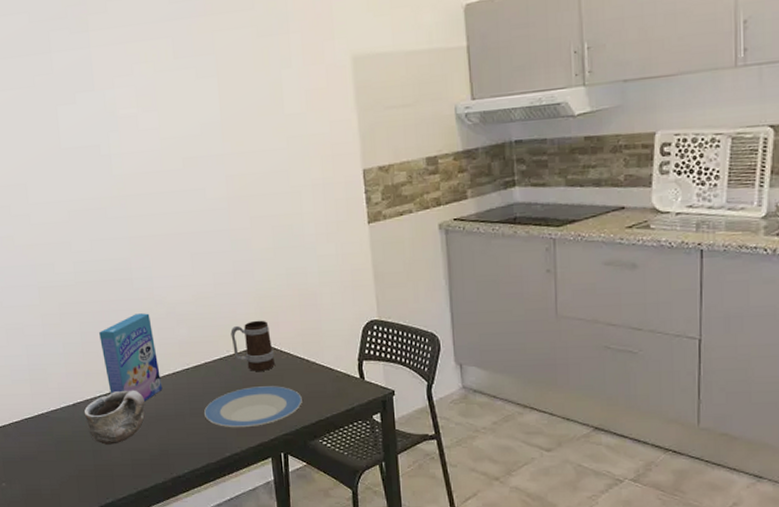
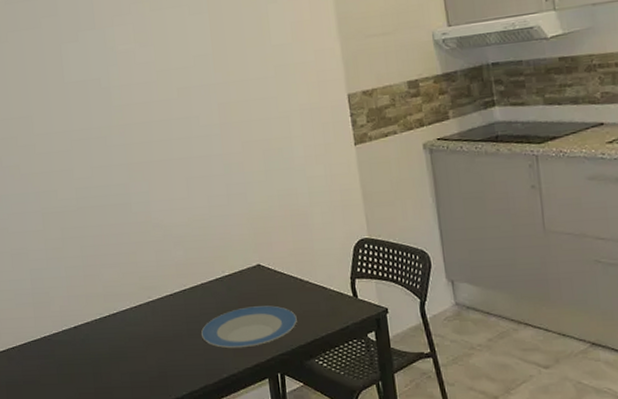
bowl: present [84,390,145,445] -> none [84,311,144,367]
cereal box: present [99,313,163,402] -> none [99,236,161,323]
mug: present [230,320,276,371] -> none [225,240,270,291]

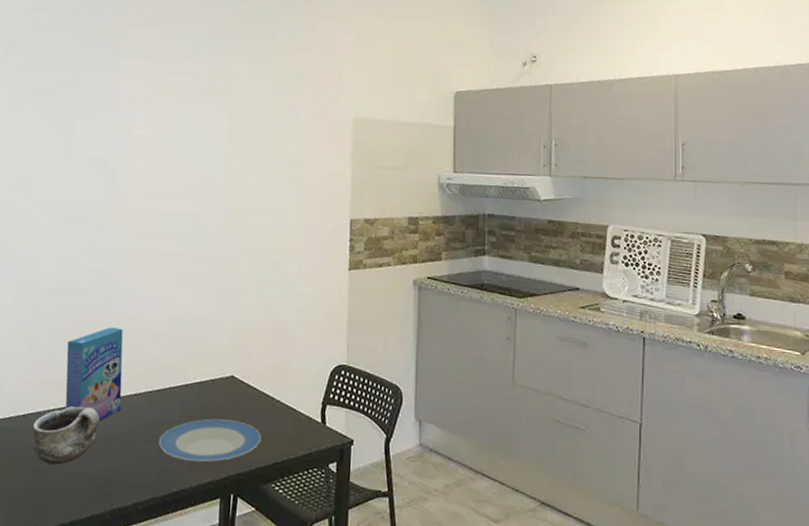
bowl: none [84,311,144,367] -> present [32,406,100,465]
cereal box: none [99,236,161,323] -> present [65,327,123,421]

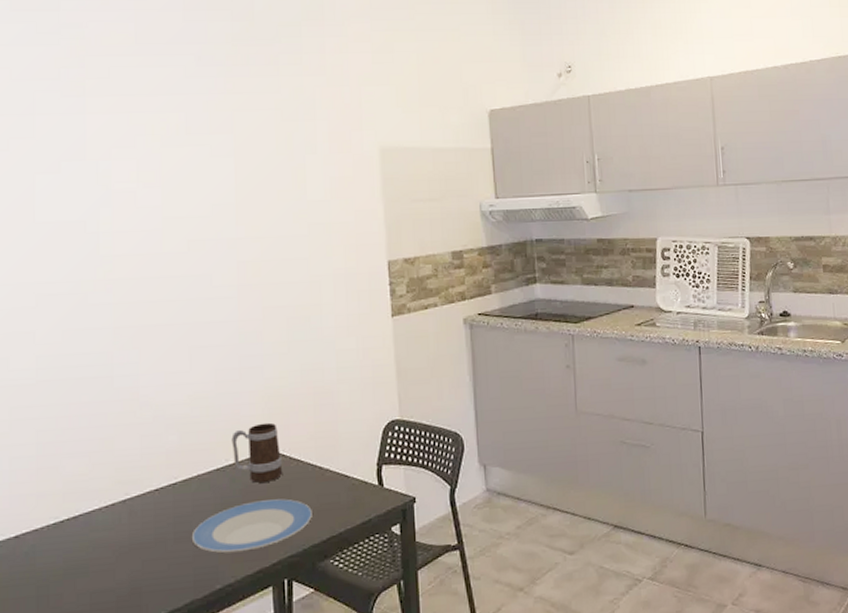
bowl: present [32,406,100,465] -> none [29,513,115,587]
cereal box: present [65,327,123,421] -> none [62,417,141,527]
mug: none [200,350,241,403] -> present [231,422,283,483]

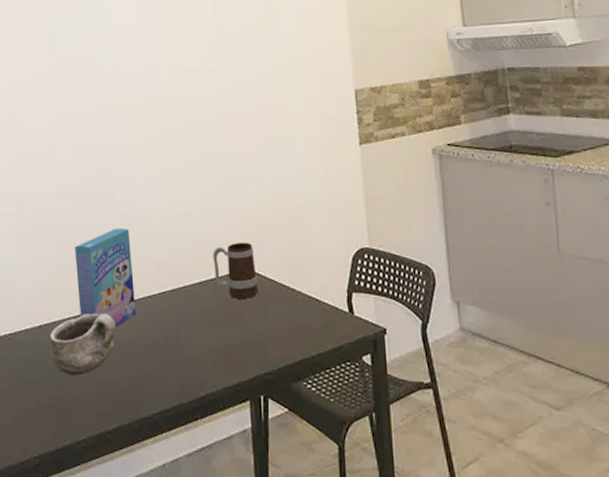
bowl: none [29,513,115,587] -> present [49,313,116,375]
cereal box: none [62,417,141,527] -> present [75,228,137,327]
plate: present [191,499,312,553] -> none [178,316,286,364]

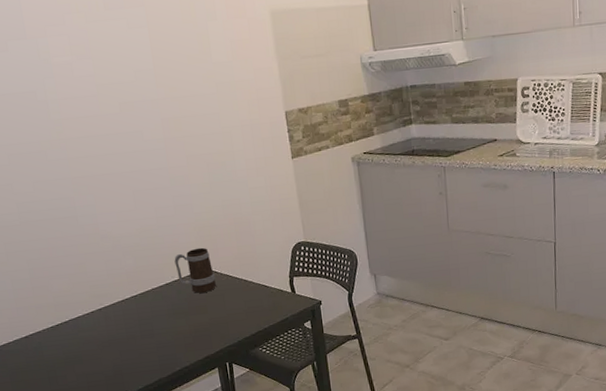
bowl: present [49,313,116,375] -> none [37,318,98,371]
cereal box: present [75,228,137,327] -> none [47,247,113,329]

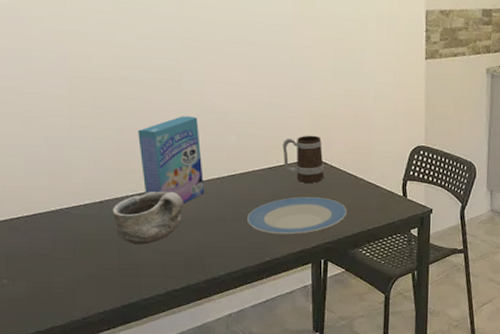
bowl: none [37,318,98,371] -> present [112,191,183,245]
cereal box: none [47,247,113,329] -> present [138,116,205,204]
plate: none [153,304,243,345] -> present [246,197,347,235]

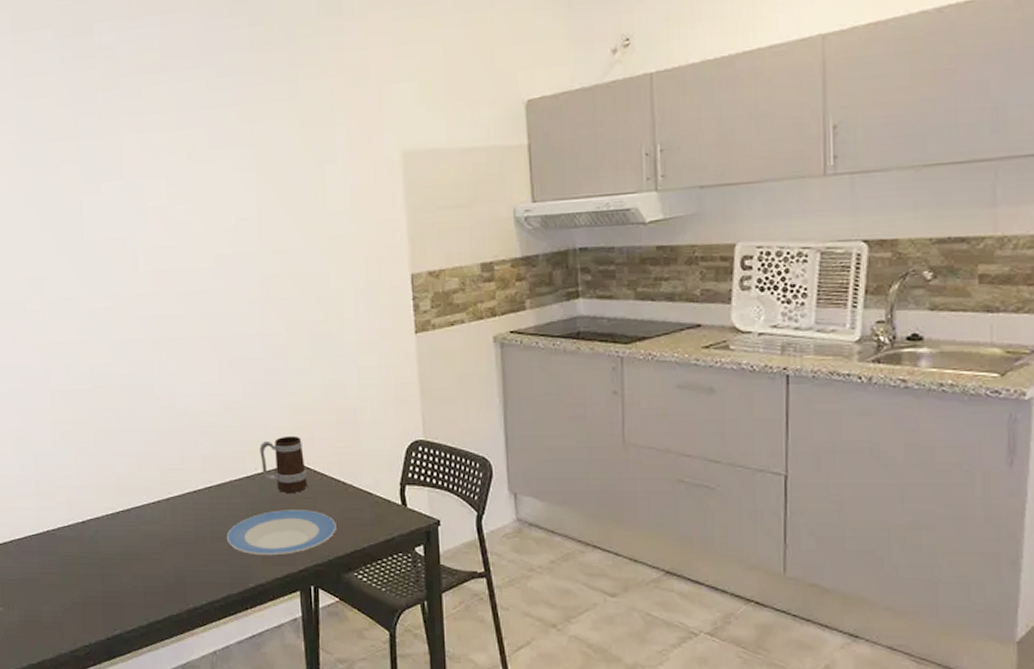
bowl: present [112,191,183,245] -> none [93,508,162,569]
cereal box: present [138,116,205,204] -> none [115,423,182,522]

